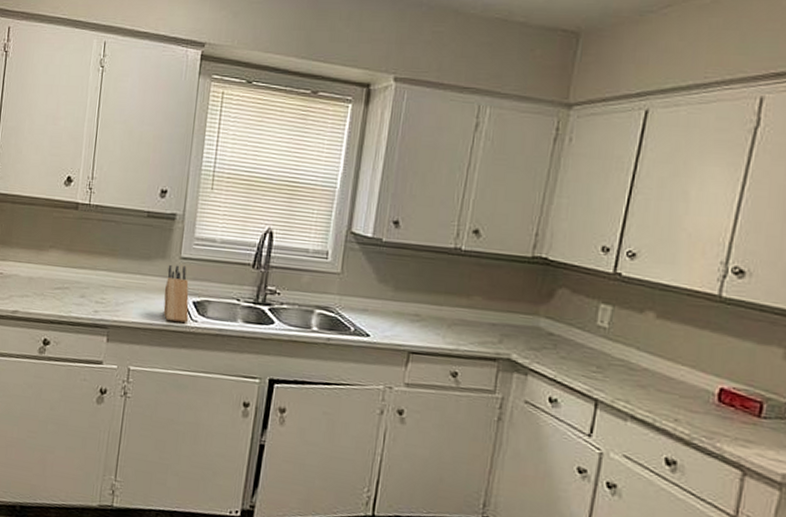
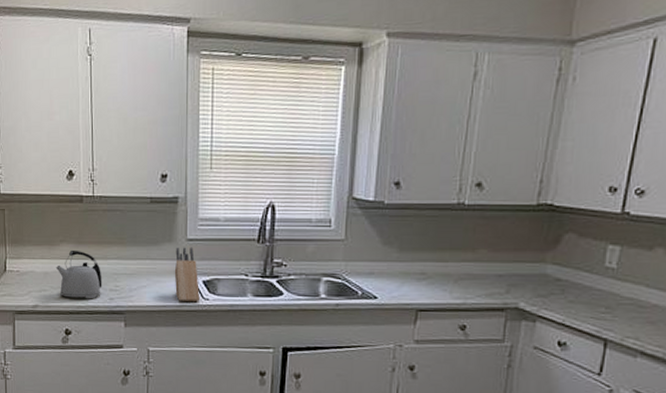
kettle: none [41,256,89,310] -> present [55,249,102,299]

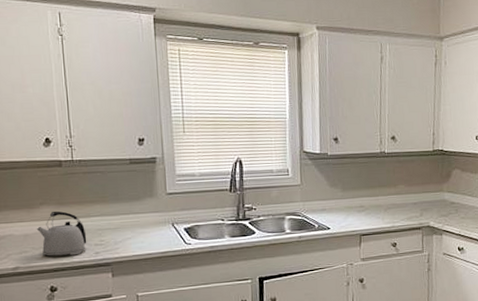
knife block: present [174,247,201,302] -> none [157,200,184,248]

